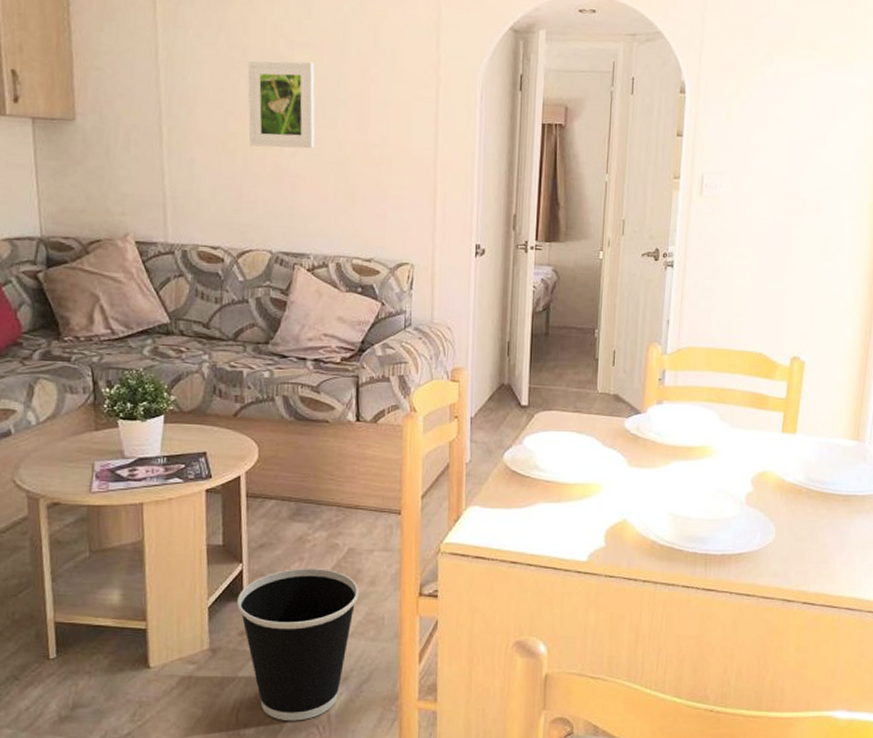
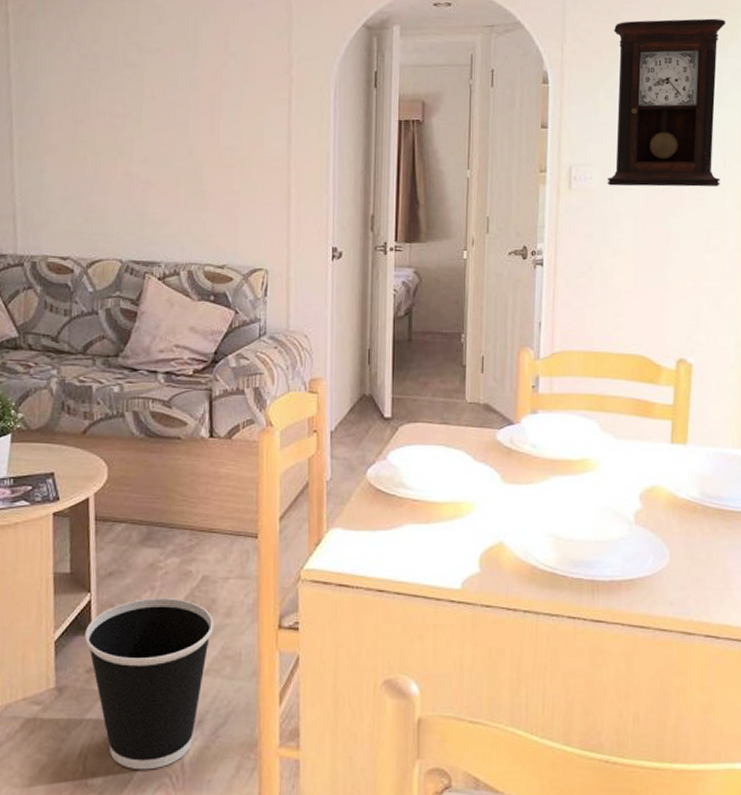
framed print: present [247,60,315,149] -> none [98,67,166,155]
pendulum clock: none [735,35,853,198] -> present [607,18,725,187]

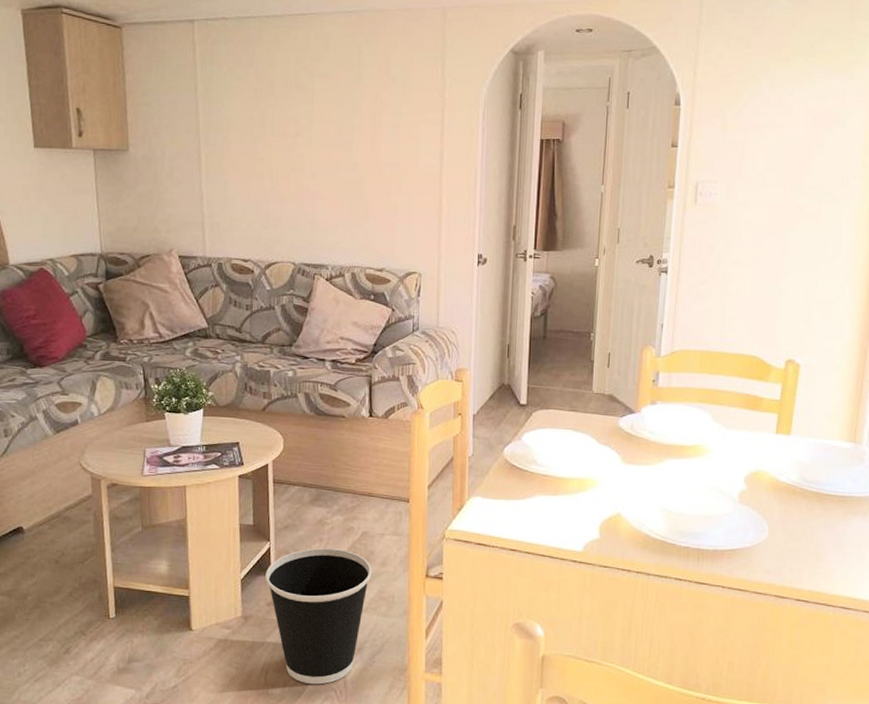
pendulum clock: present [607,18,725,187] -> none [730,42,853,203]

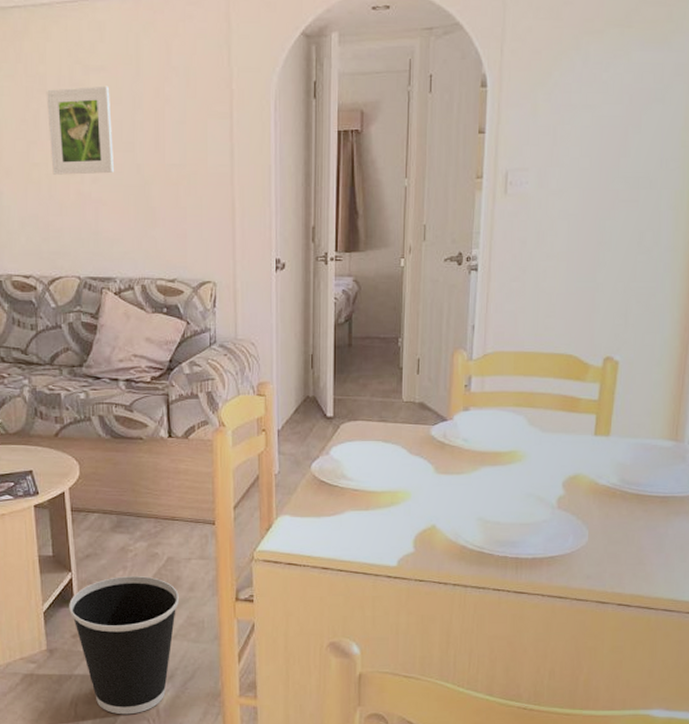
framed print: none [273,90,333,170] -> present [46,85,114,175]

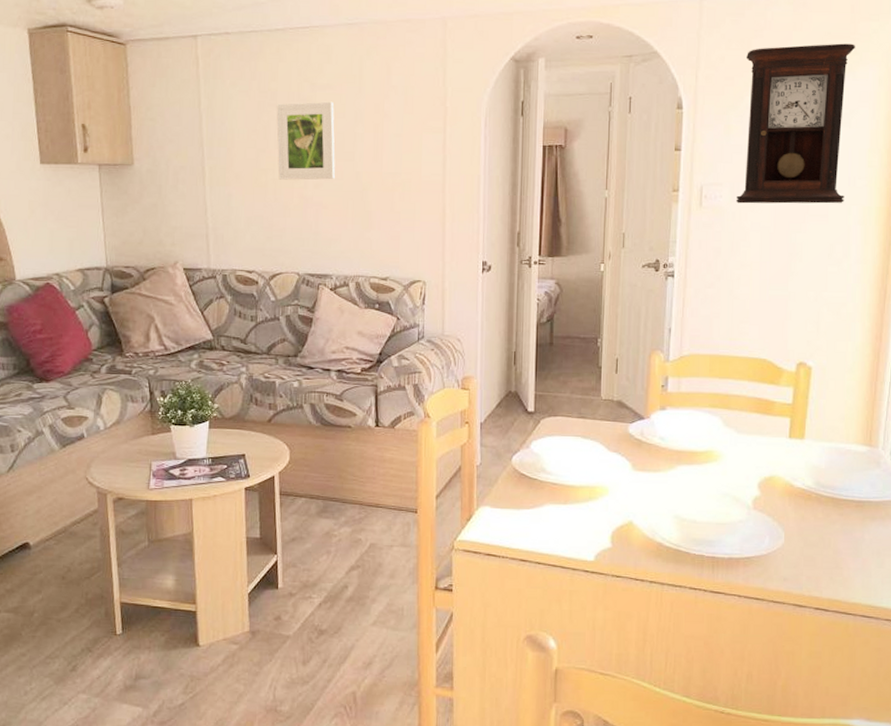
wastebasket: present [69,576,179,715] -> none [273,561,380,701]
pendulum clock: none [542,10,671,190] -> present [735,43,855,204]

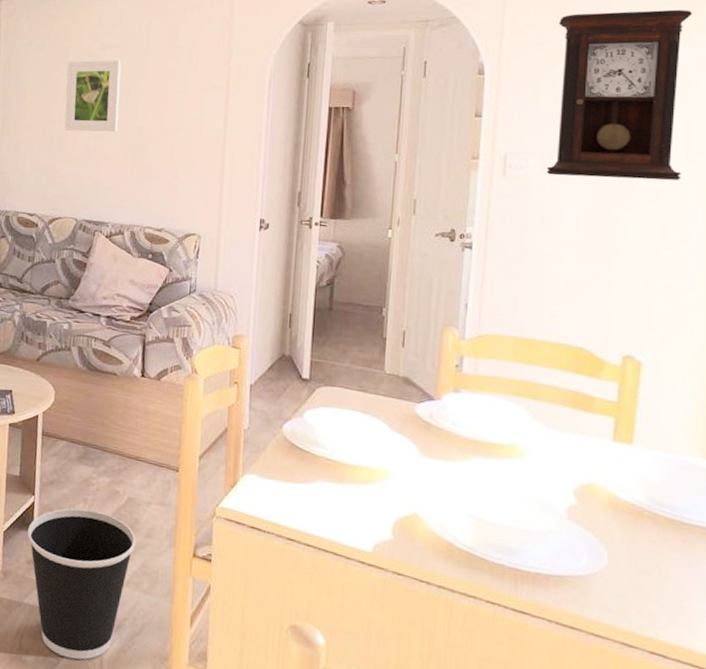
wastebasket: none [273,561,380,701] -> present [27,508,136,660]

